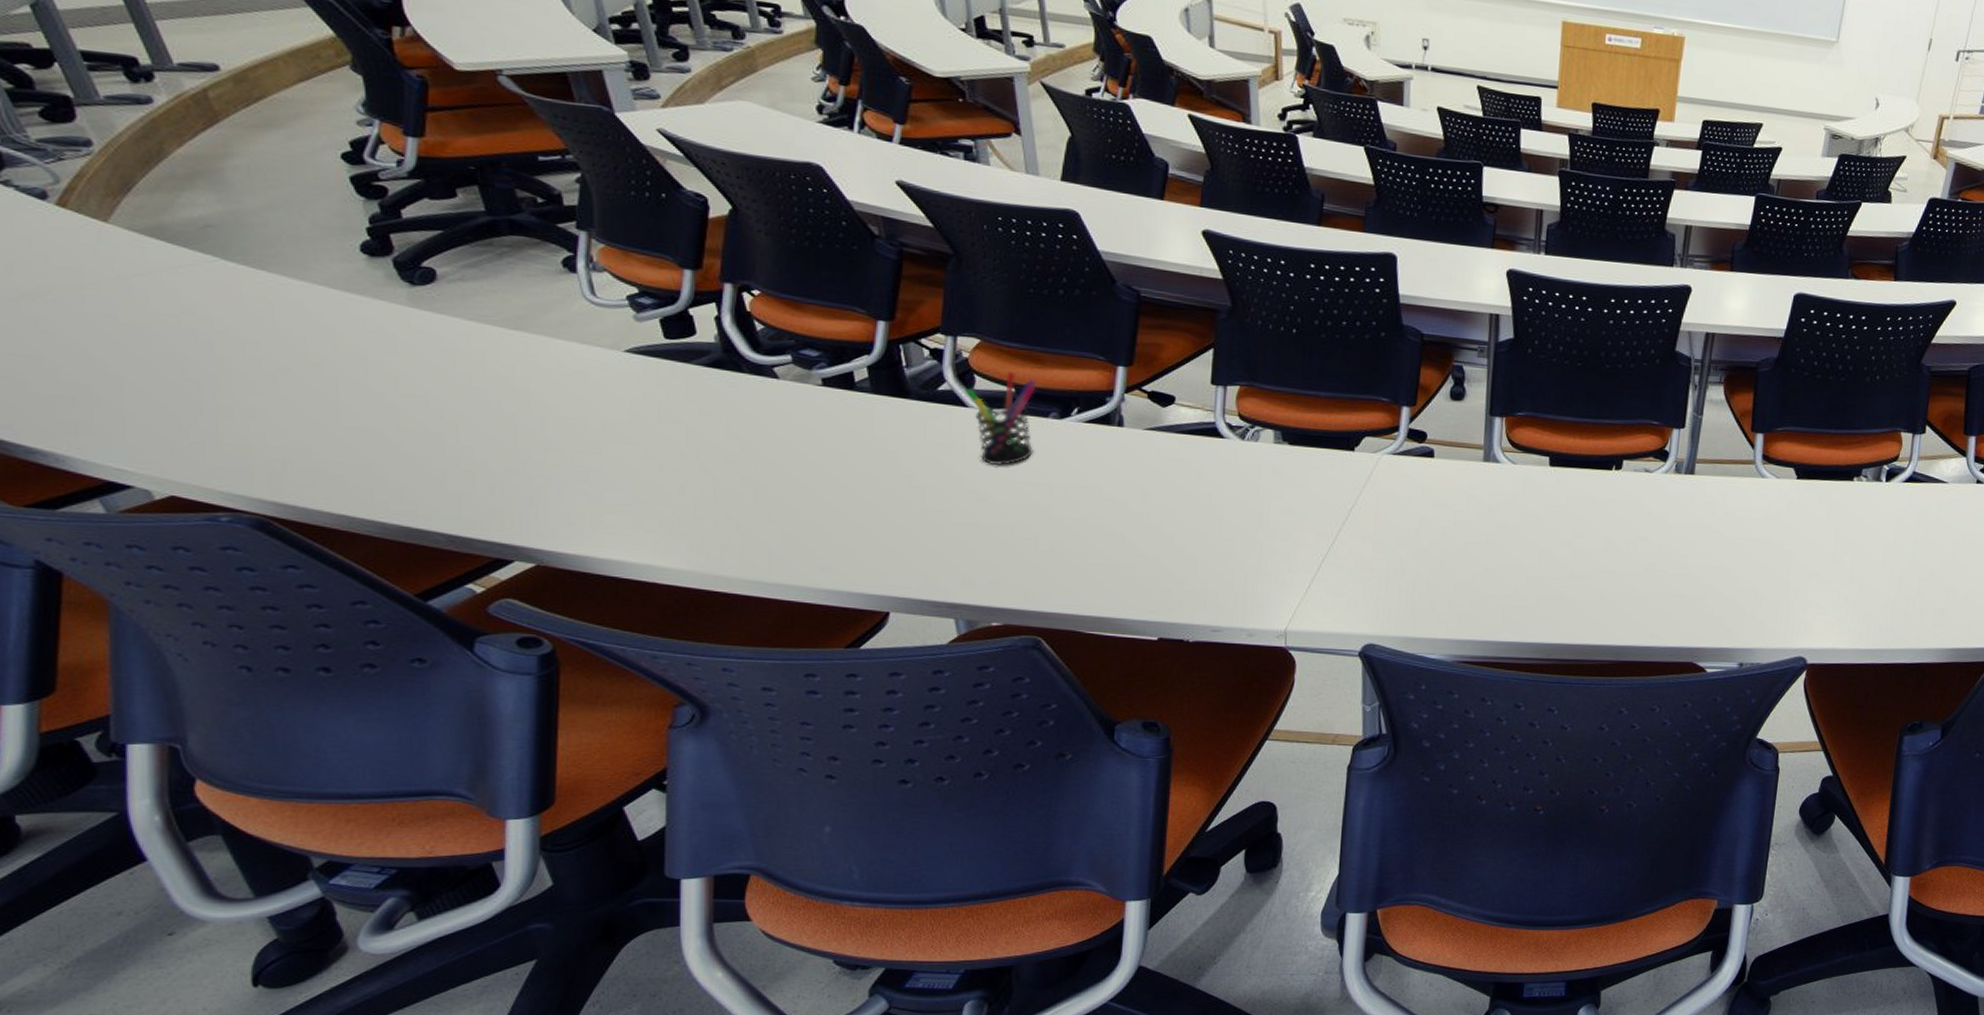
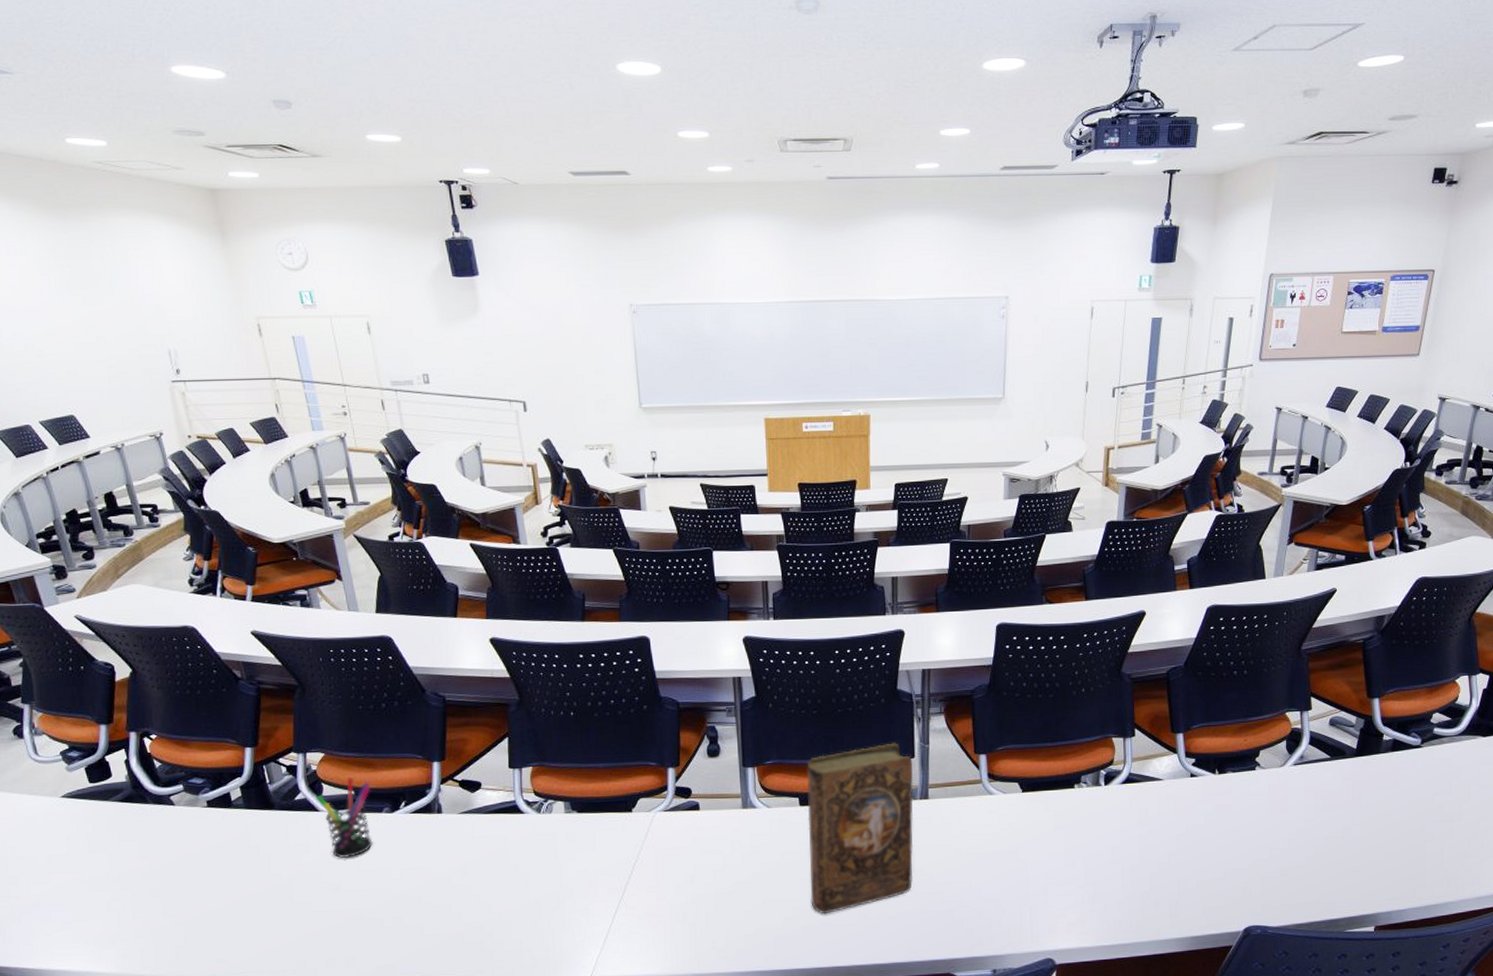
book: none [1549,409,1682,587] -> present [807,742,914,915]

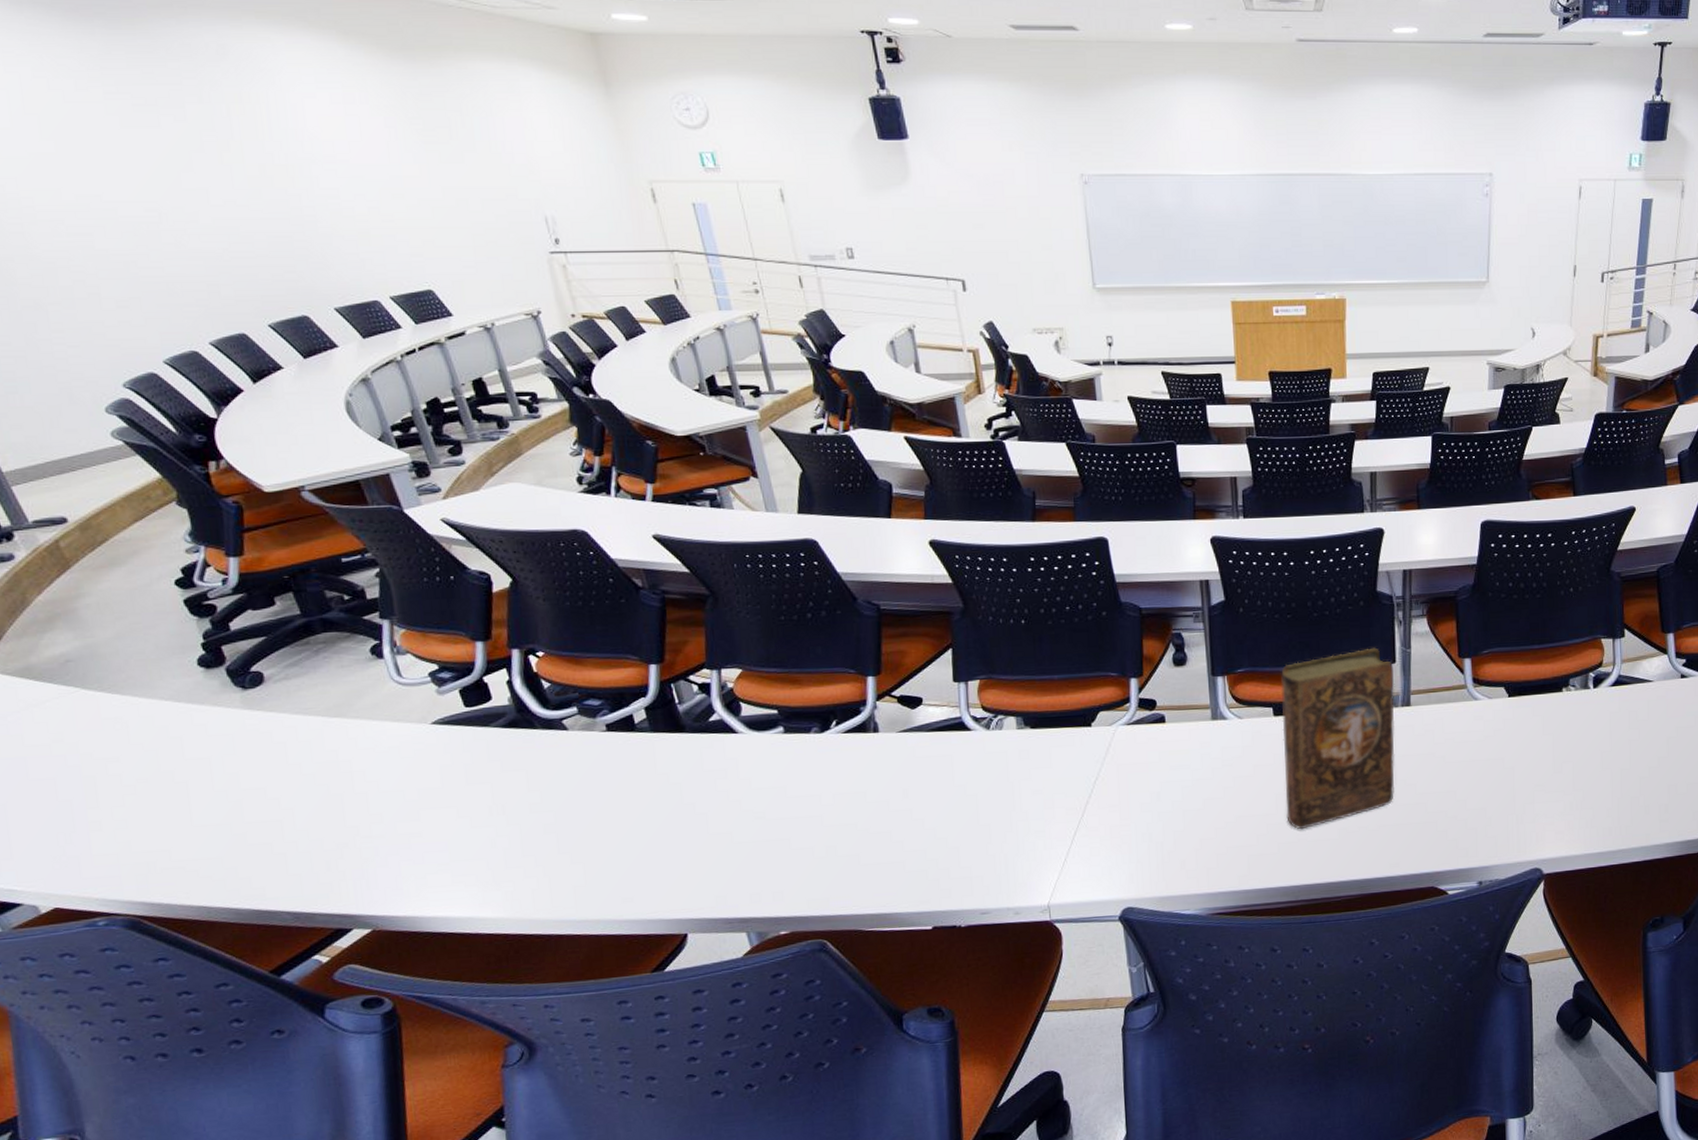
pen holder: present [315,777,373,859] -> none [733,695,800,785]

